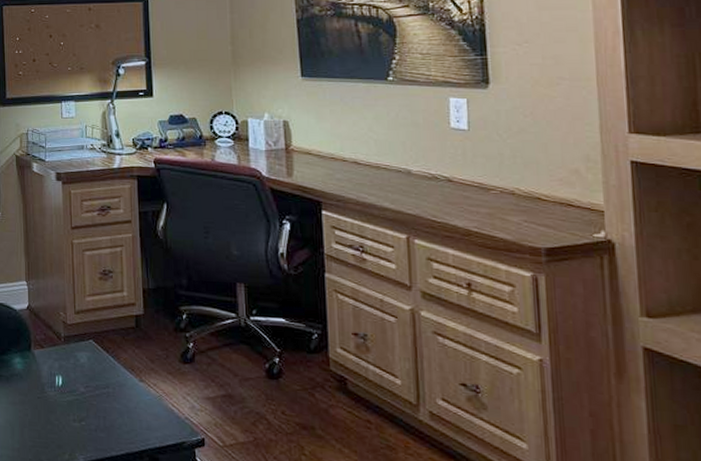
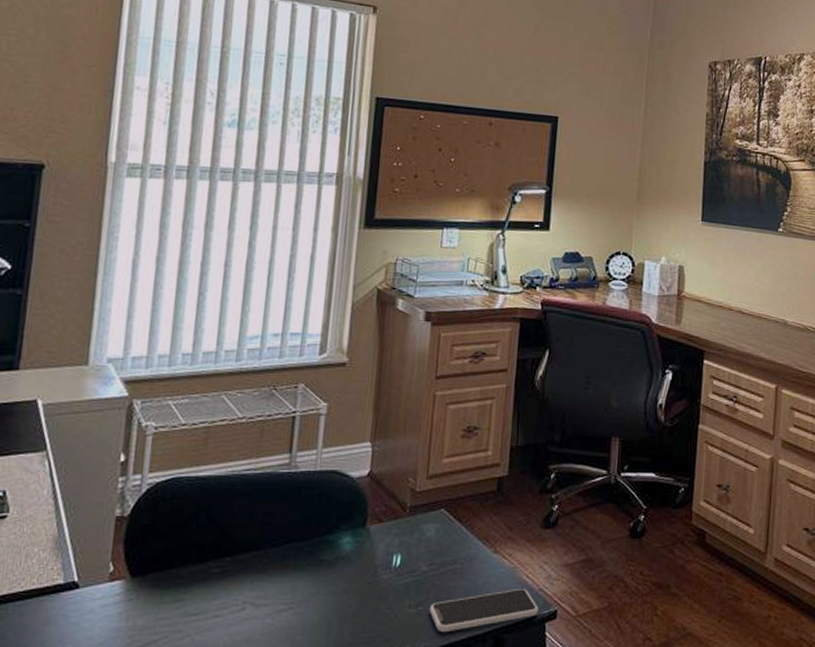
smartphone: none [91,415,187,447] -> present [429,589,539,633]

